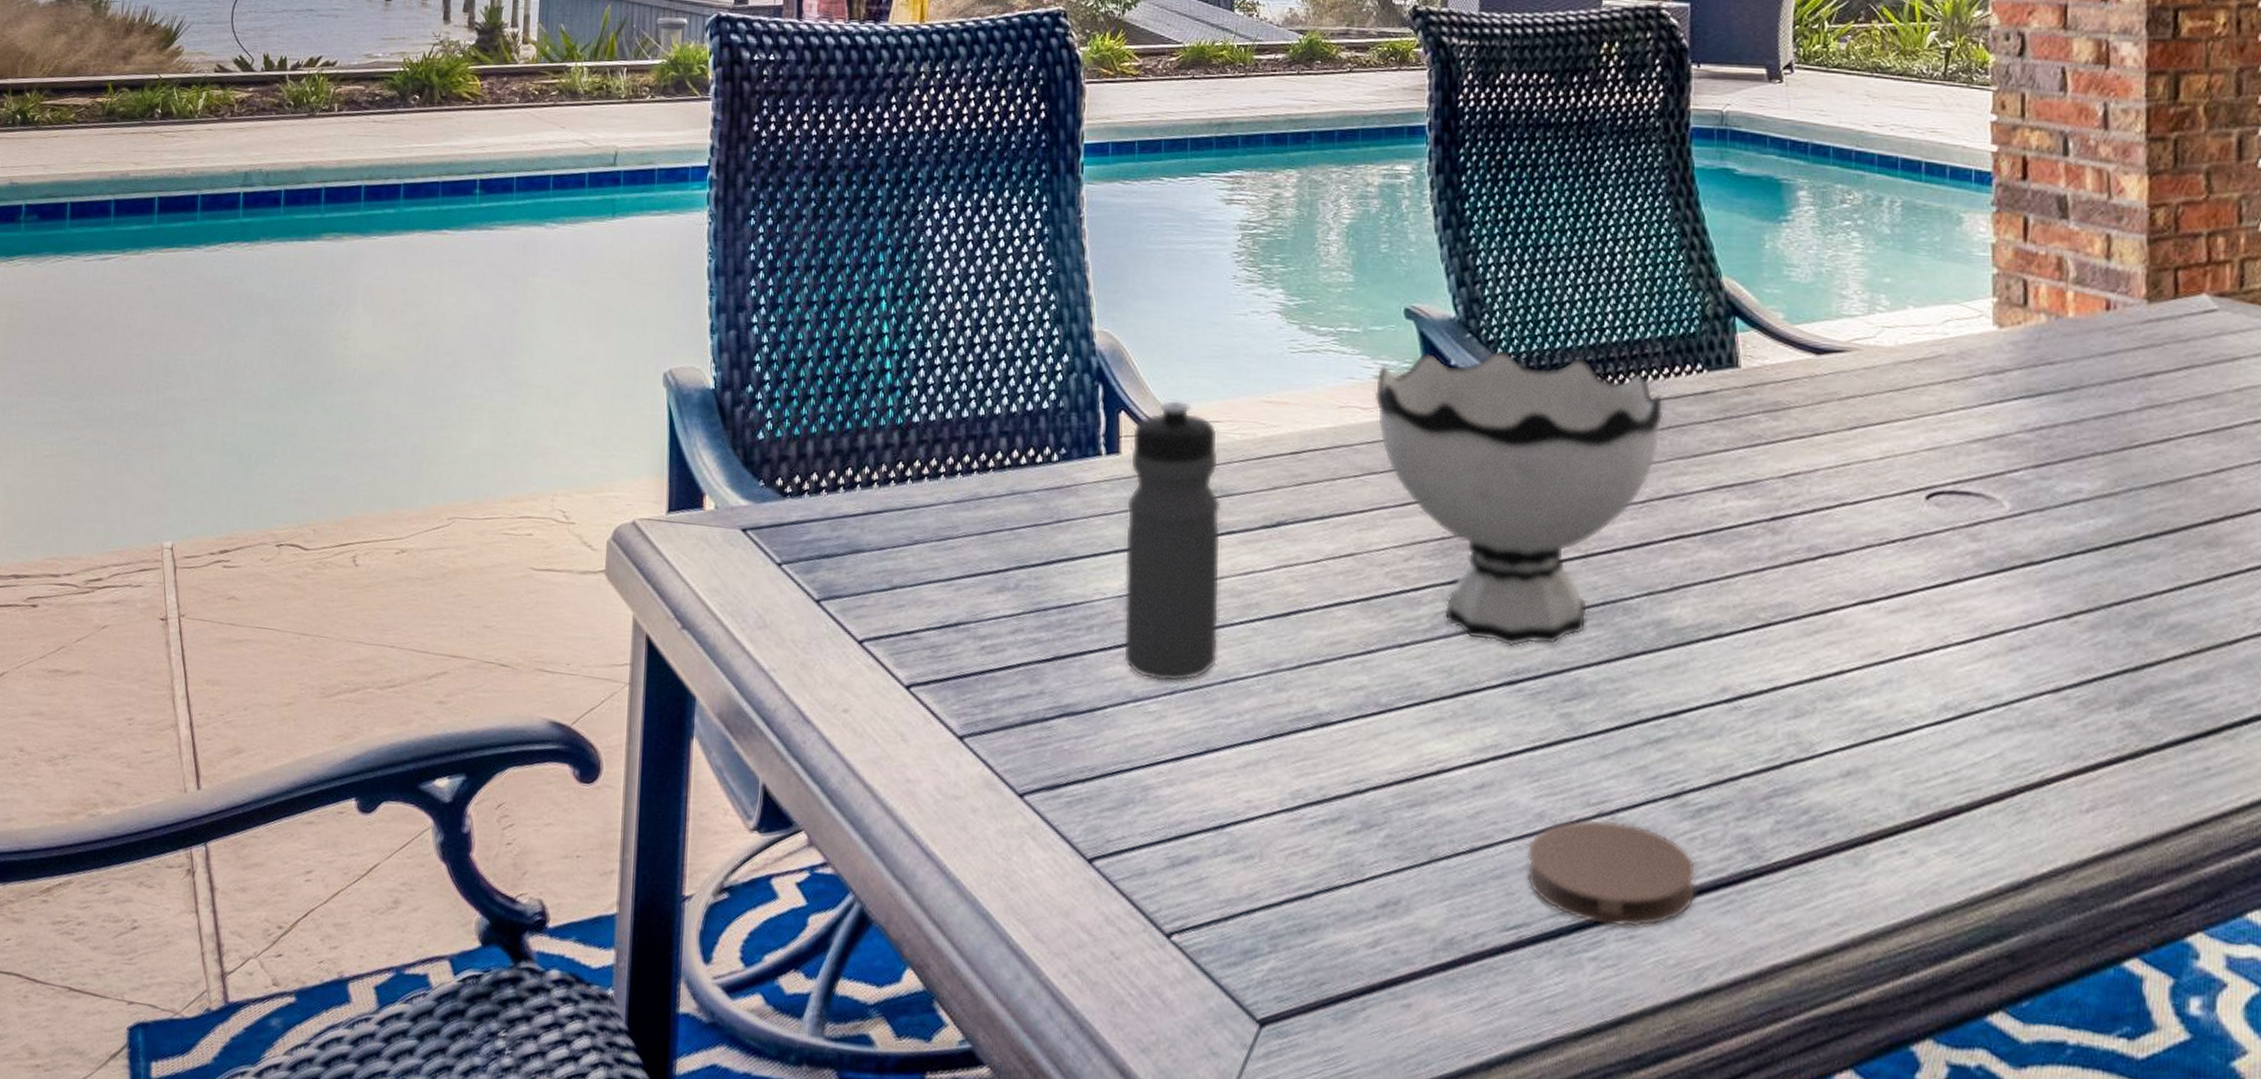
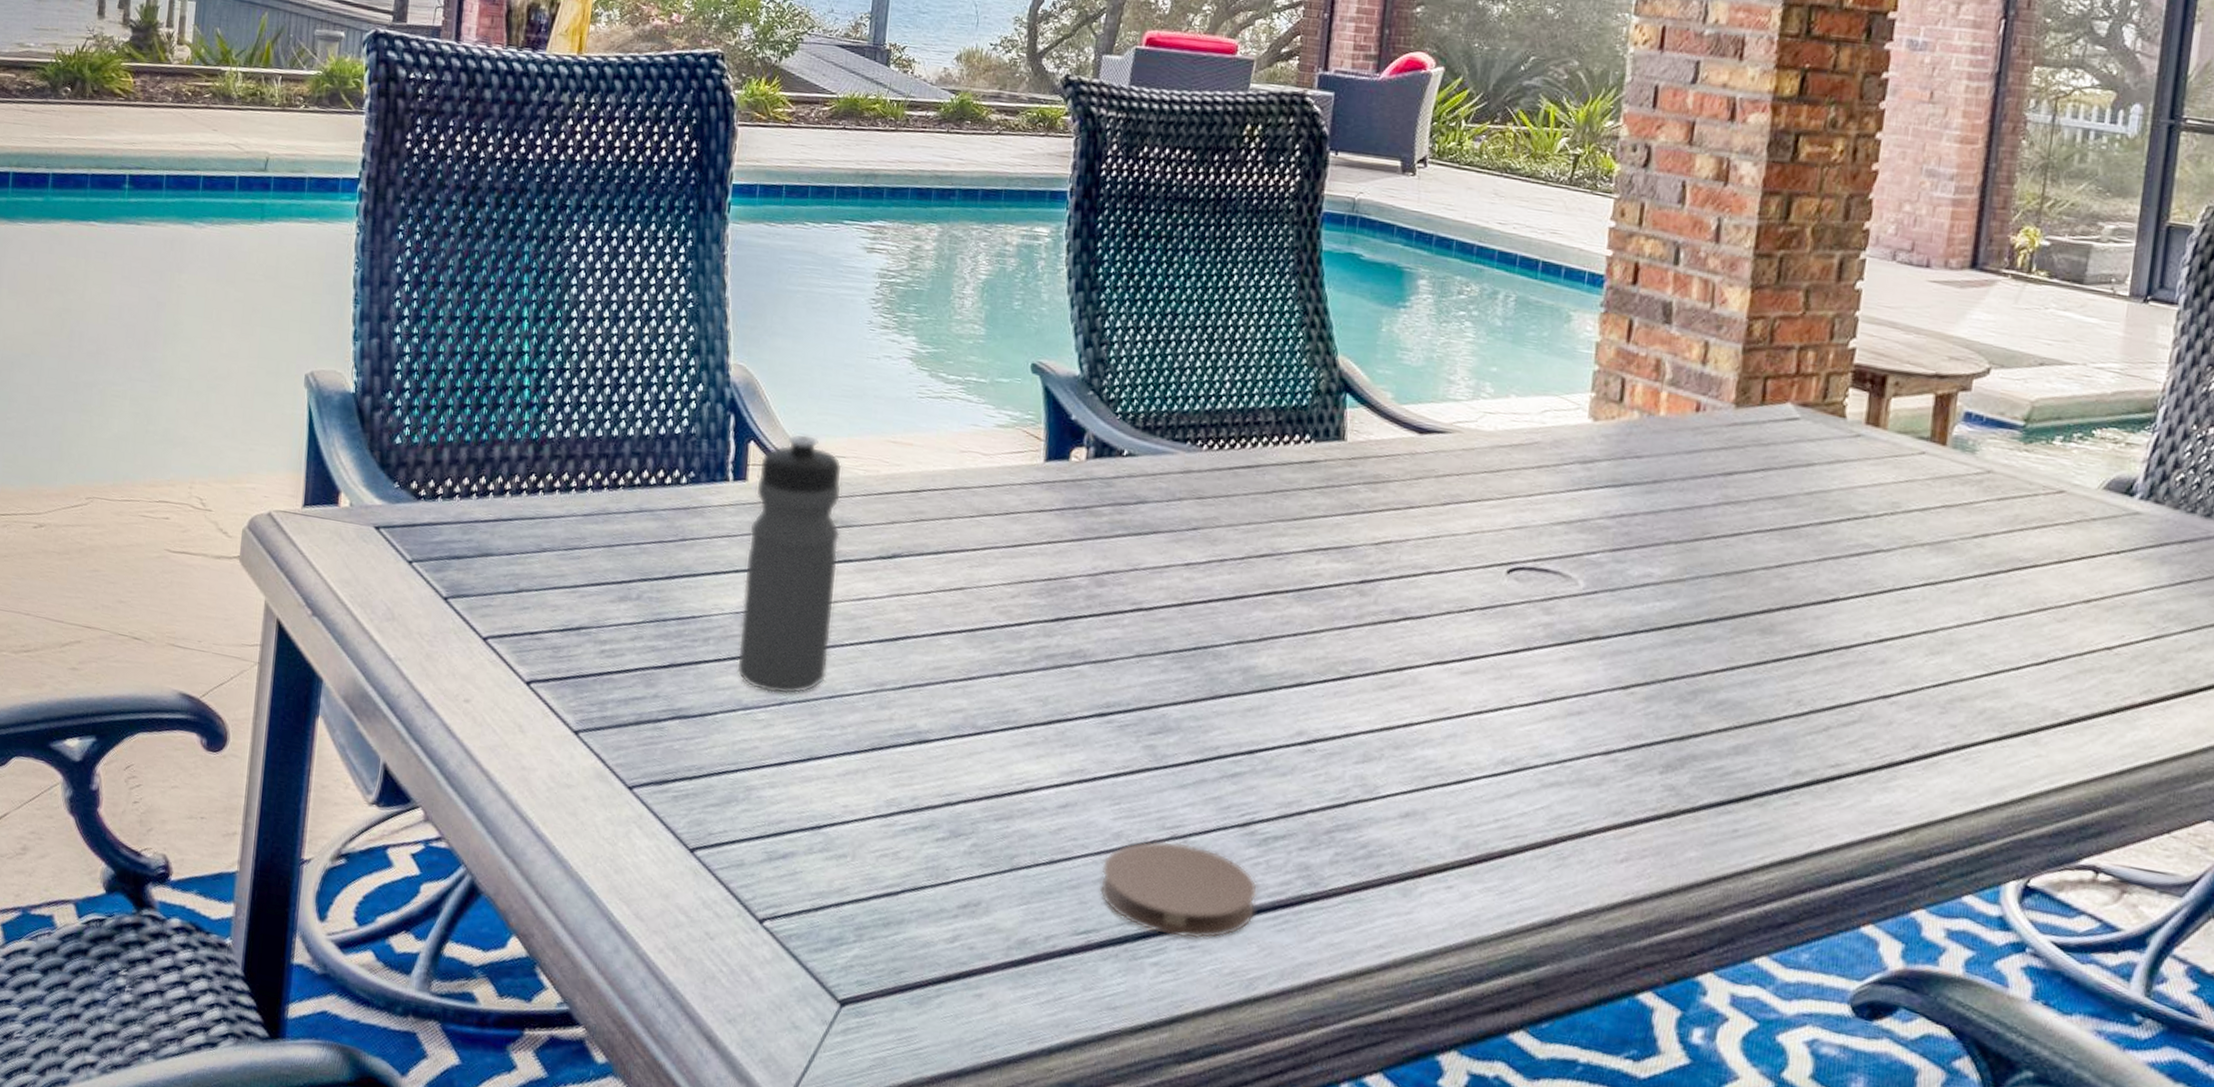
bowl: present [1374,349,1664,647] -> none [995,405,1271,683]

